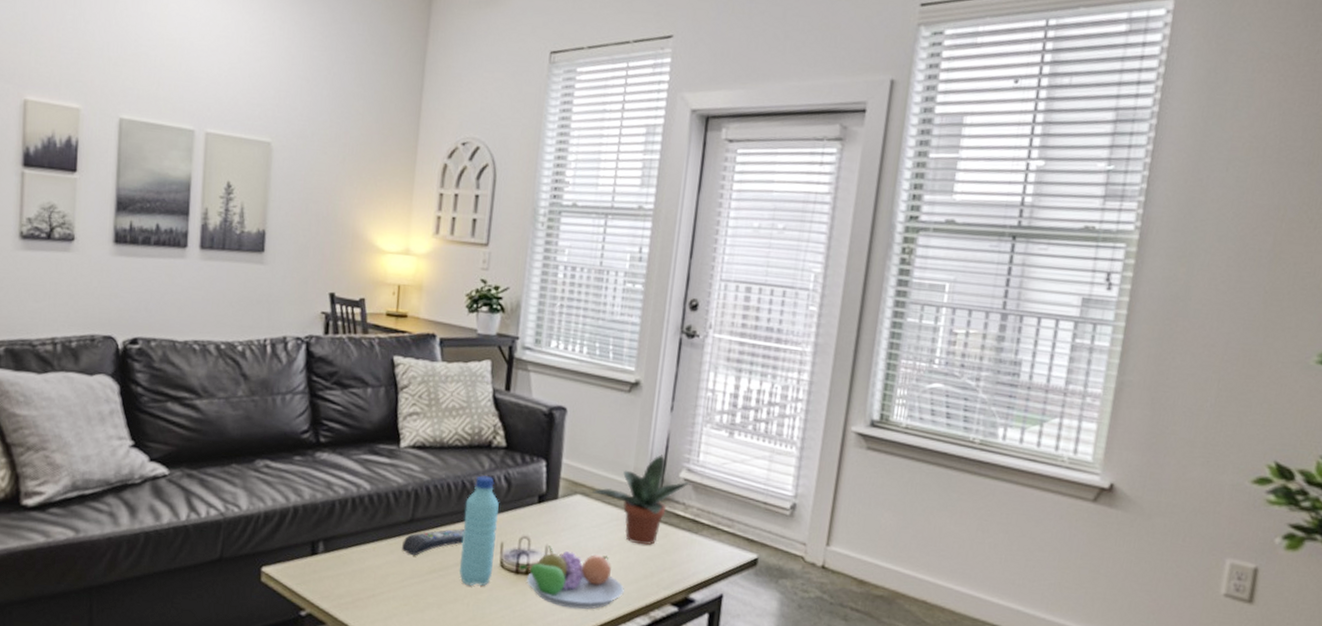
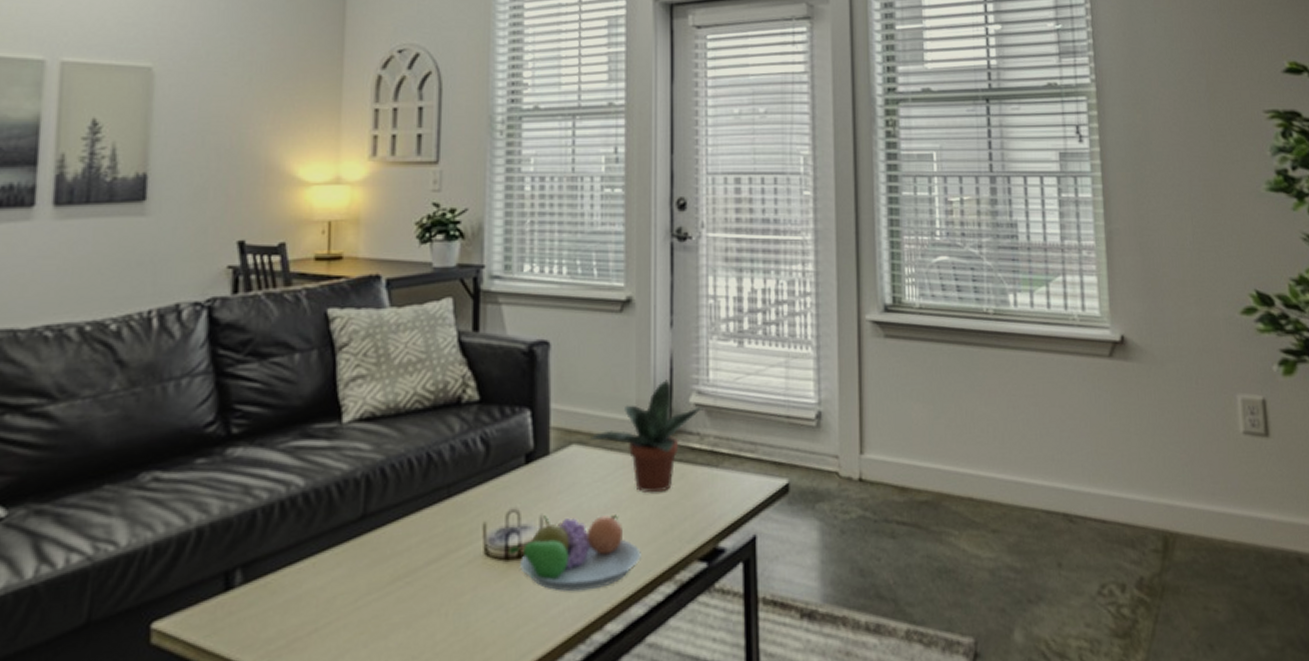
remote control: present [402,529,464,555] -> none [352,515,435,563]
water bottle: present [459,475,499,586] -> none [431,441,476,590]

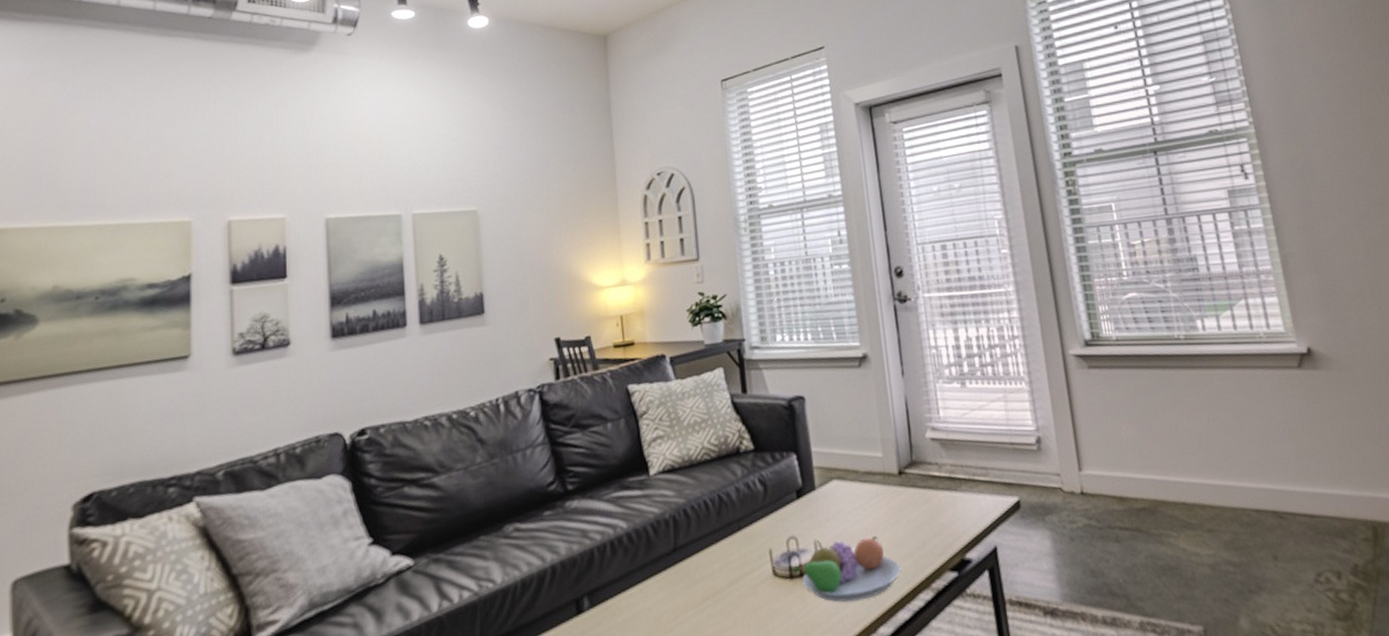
potted plant: present [589,380,703,493] -> none [846,420,938,516]

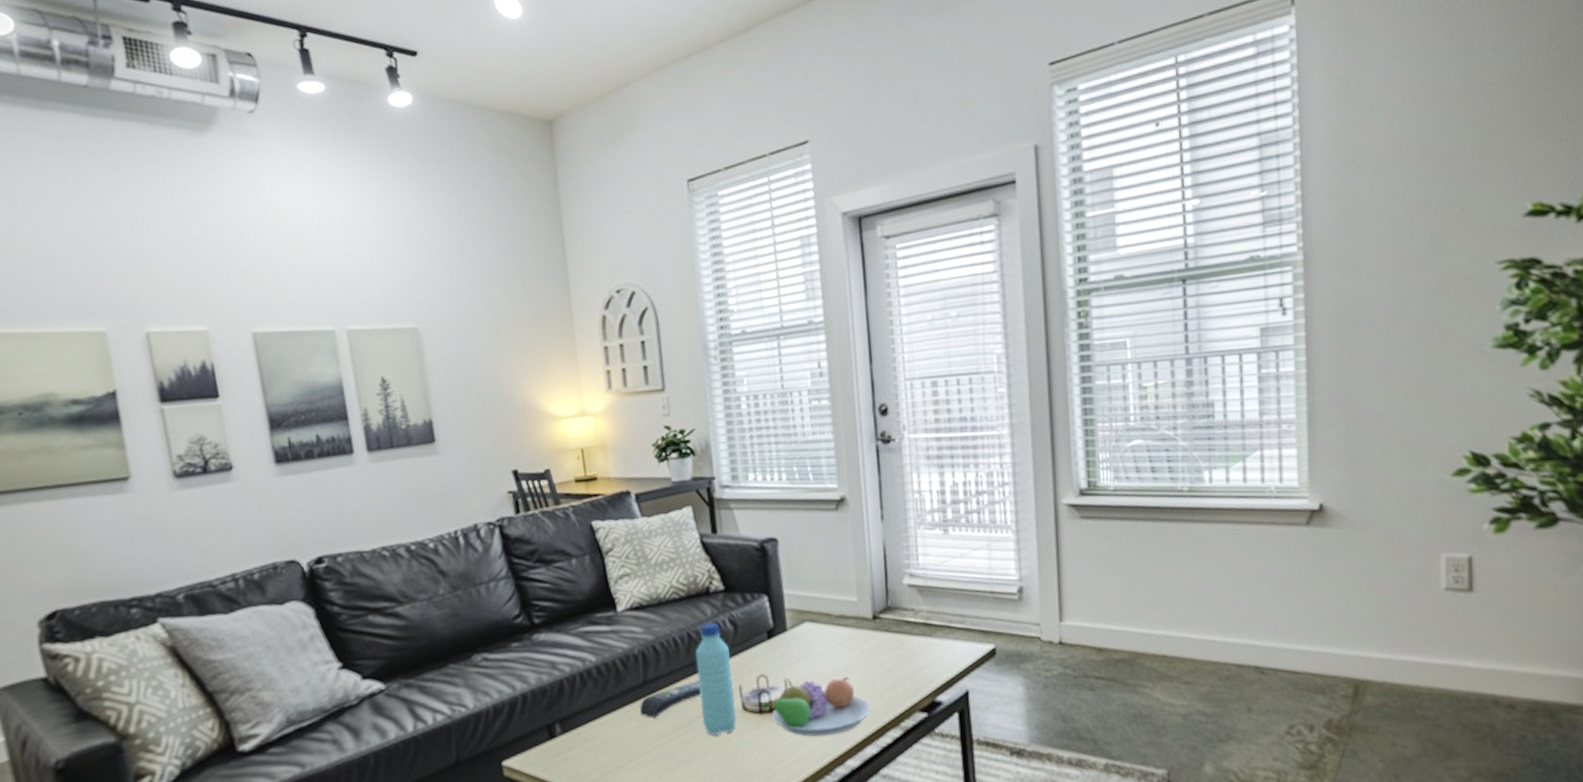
remote control: none [670,545,732,587] -> present [640,681,702,717]
water bottle: none [725,483,767,606] -> present [695,622,736,736]

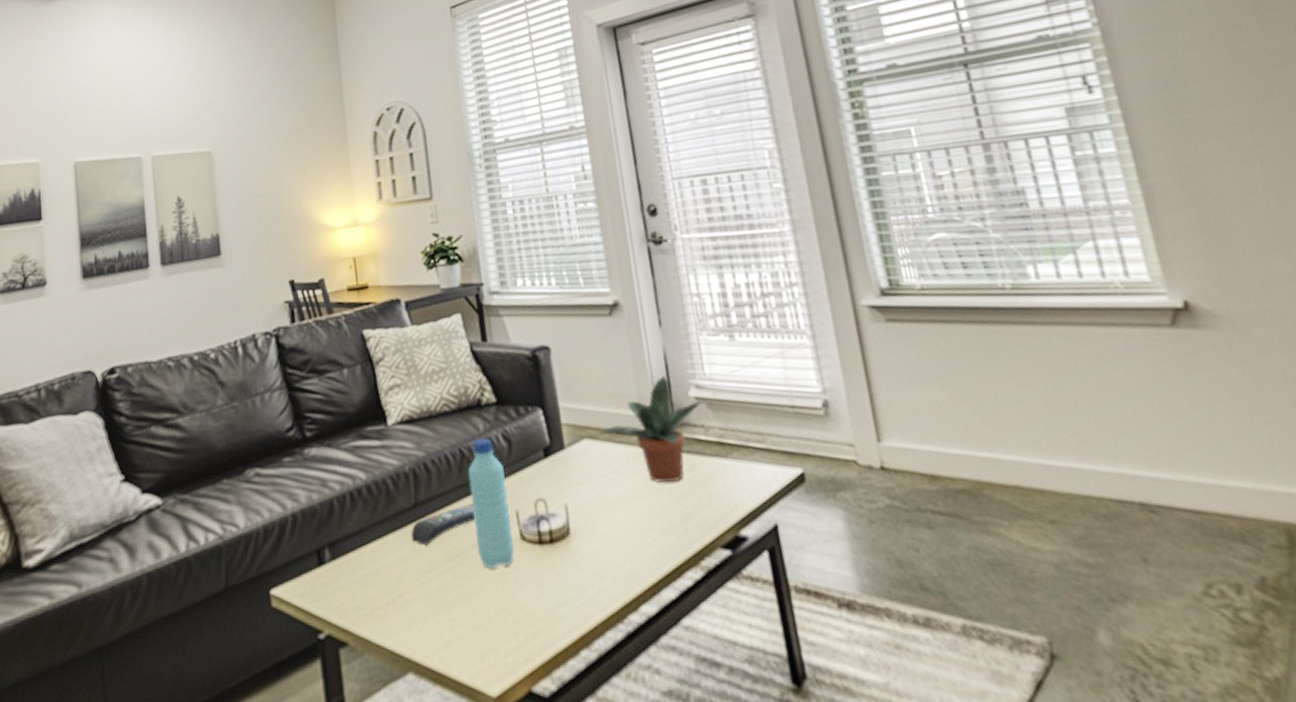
fruit bowl: present [762,677,871,737] -> none [542,504,665,575]
potted plant: none [819,565,915,659] -> present [598,376,704,483]

